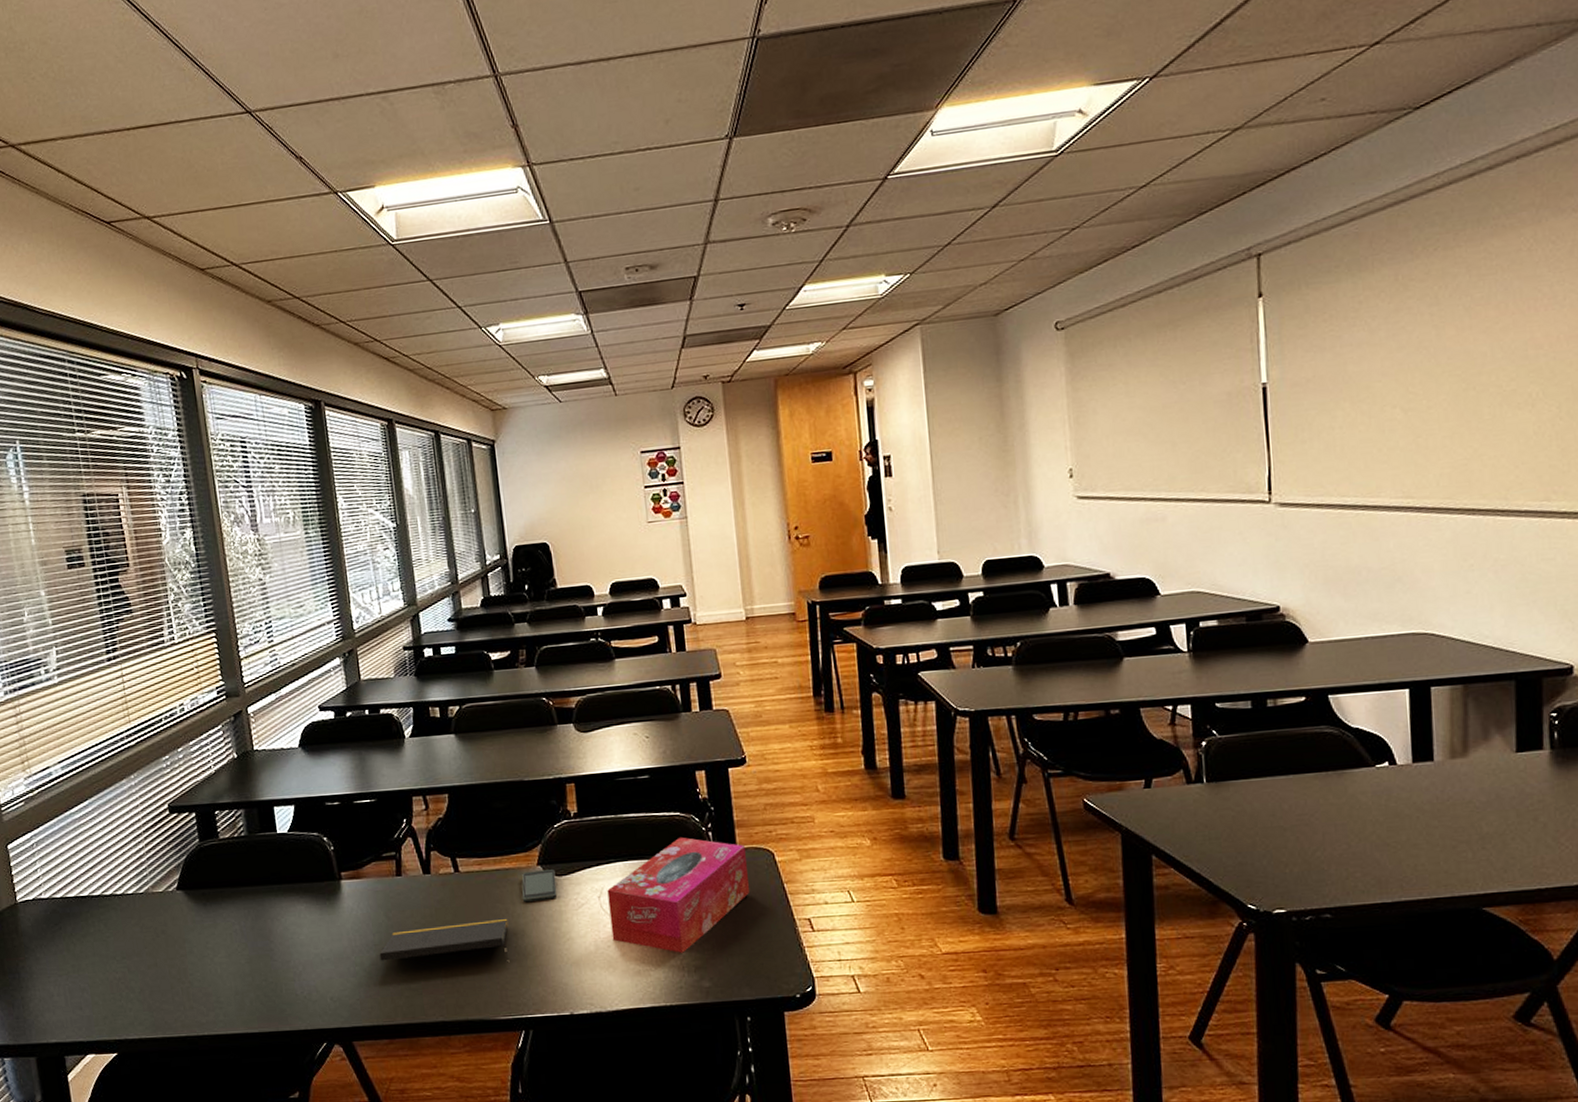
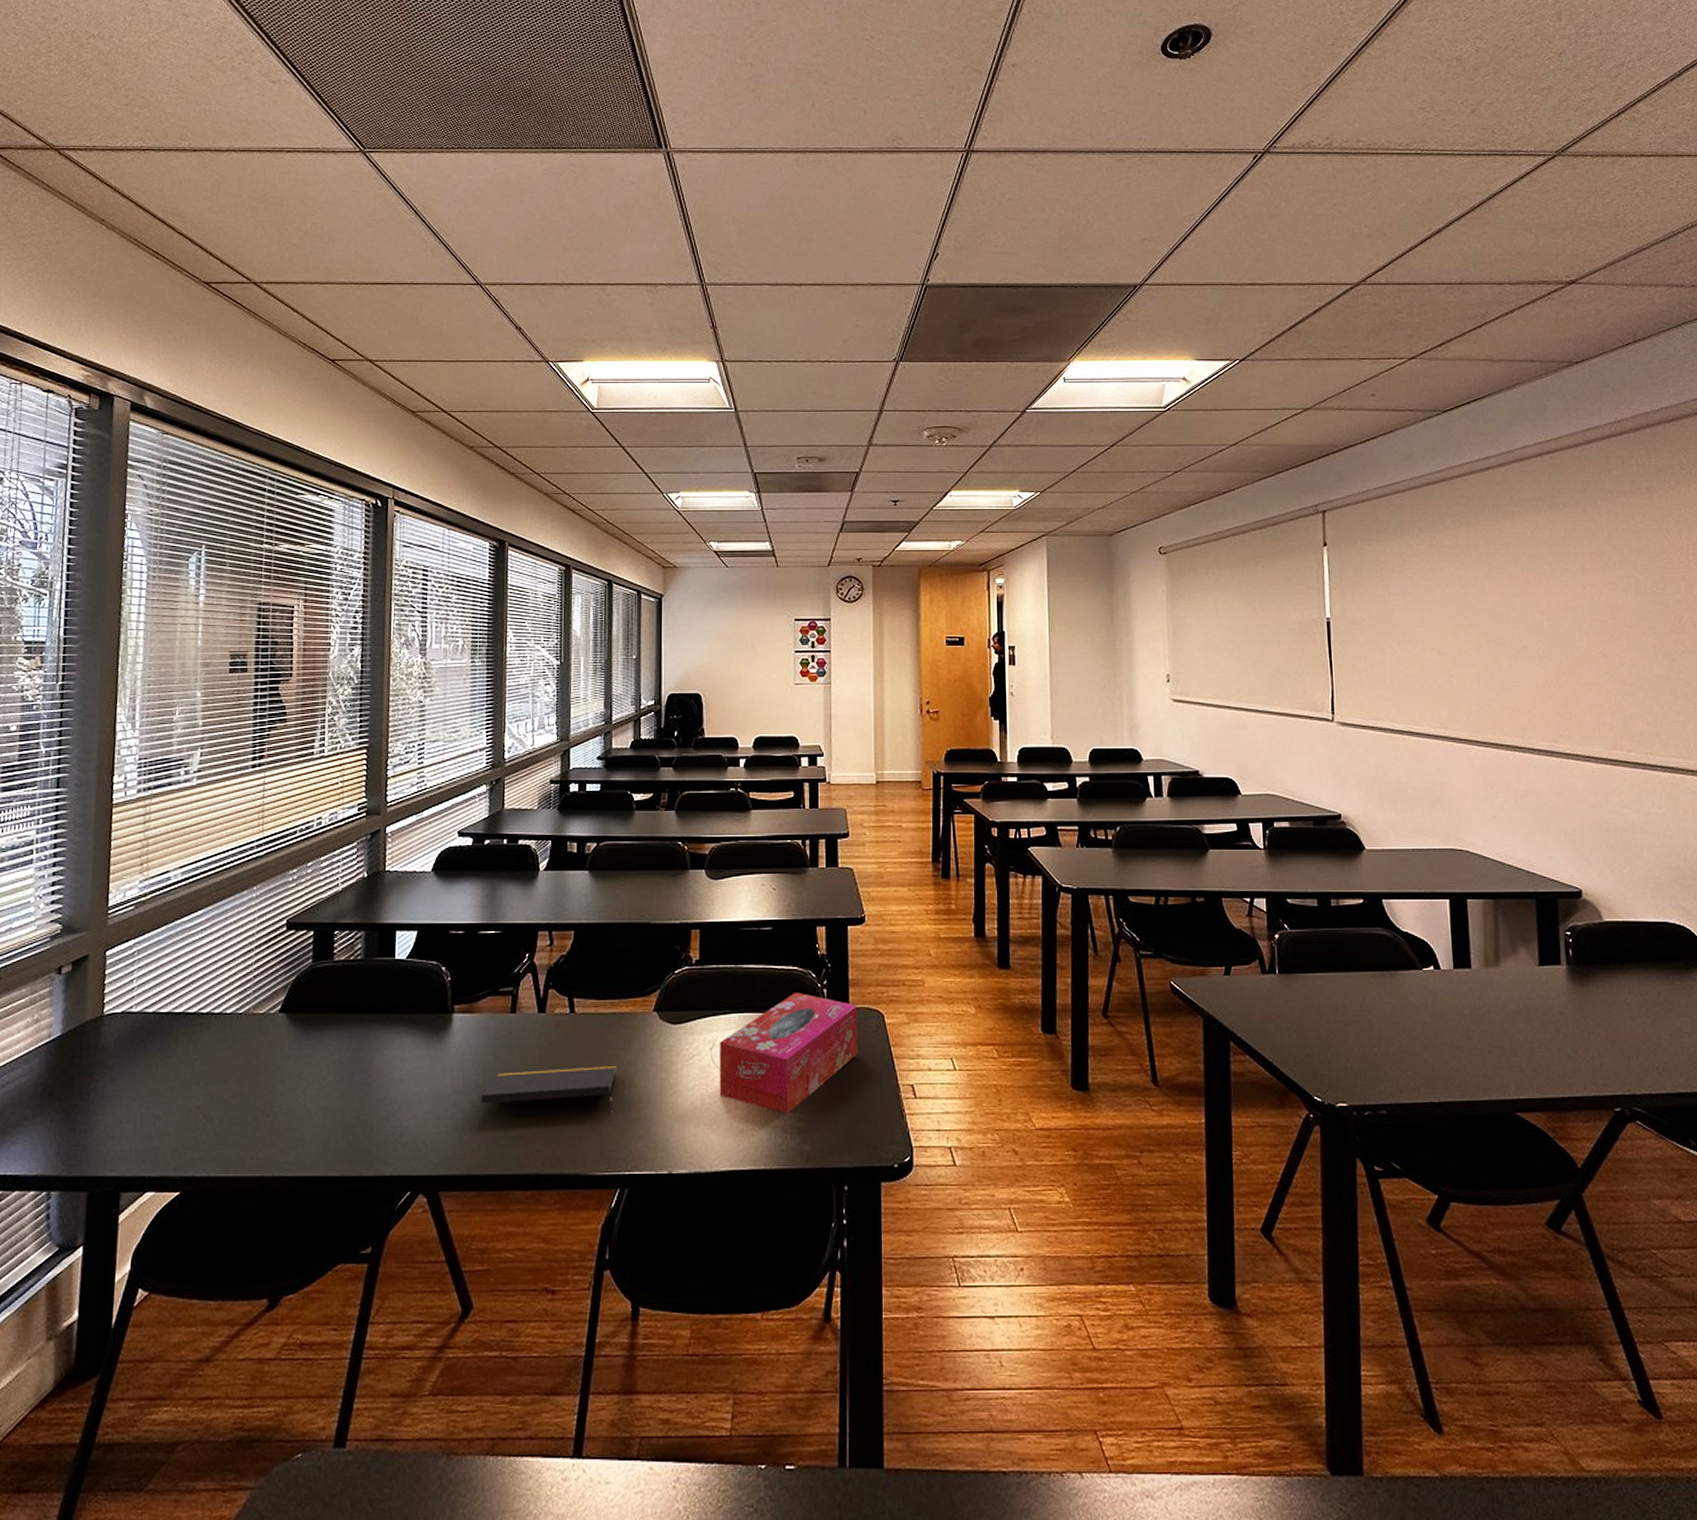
smartphone: present [522,868,558,903] -> none [634,1015,670,1050]

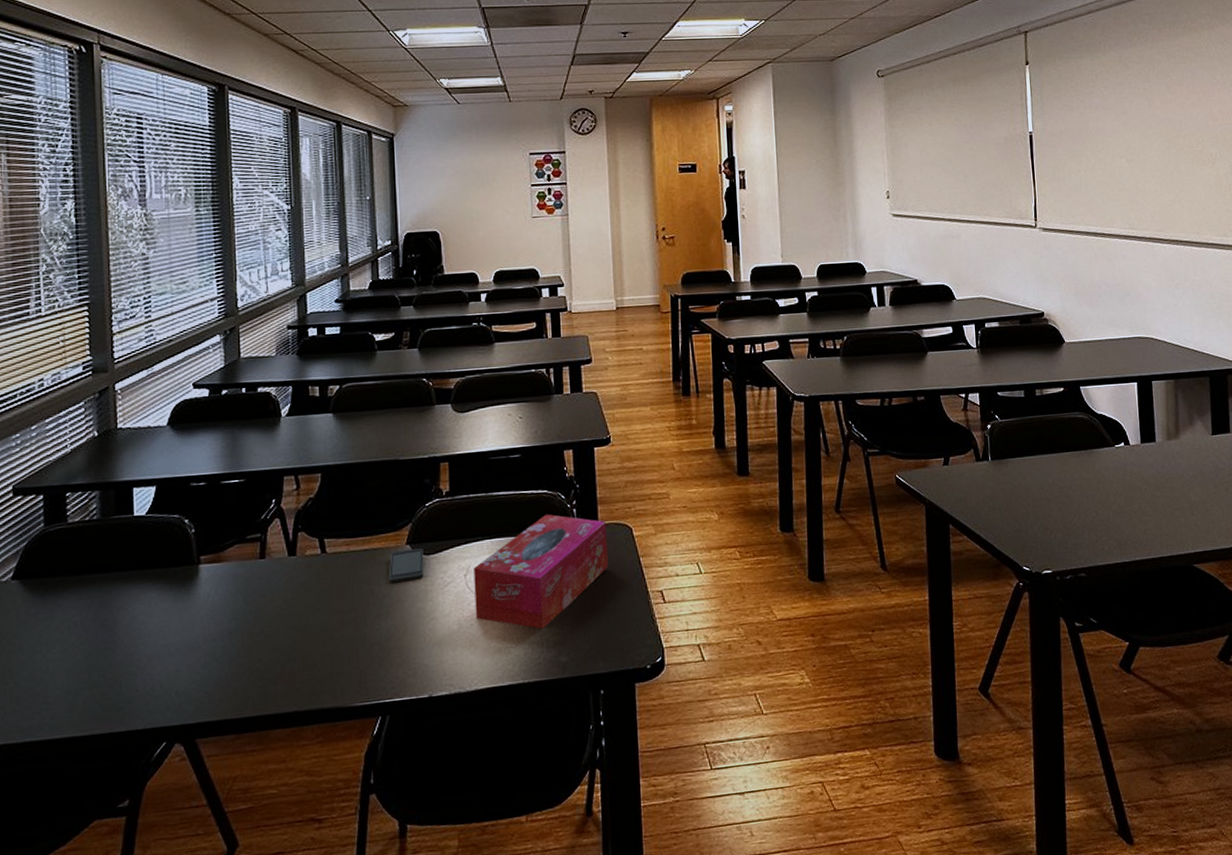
notepad: present [481,1065,617,1110] -> none [234,599,373,650]
smartphone: none [634,1015,670,1050] -> present [388,547,424,583]

